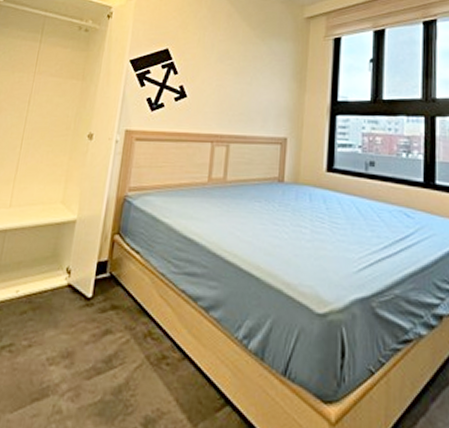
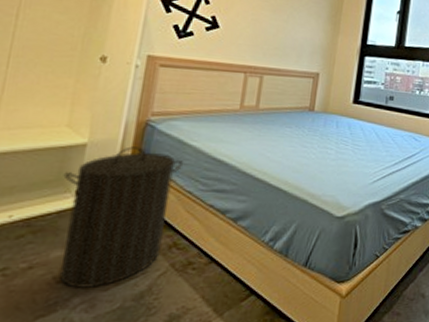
laundry hamper: none [51,223,156,375] -> present [59,146,183,289]

